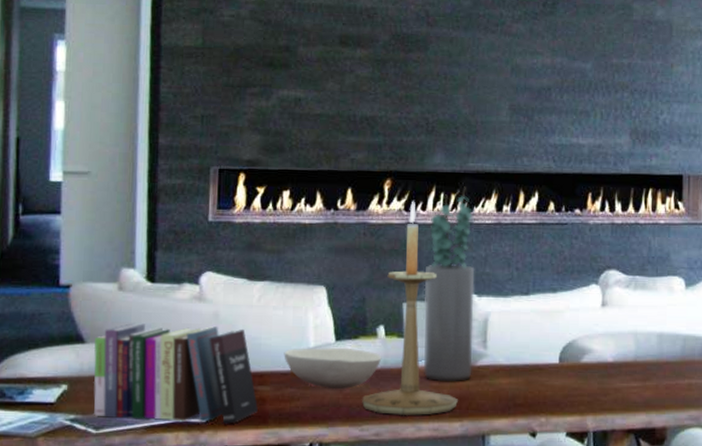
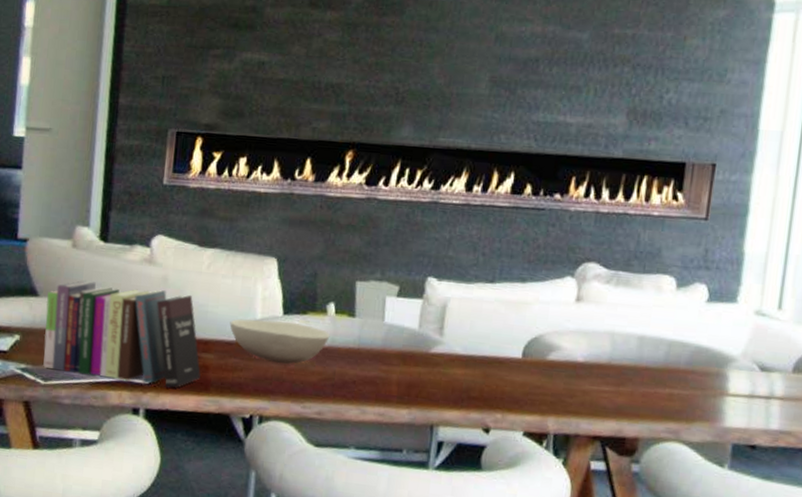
candlestick: present [362,201,459,416] -> none [306,175,409,399]
vase: present [423,186,475,381] -> none [372,162,440,368]

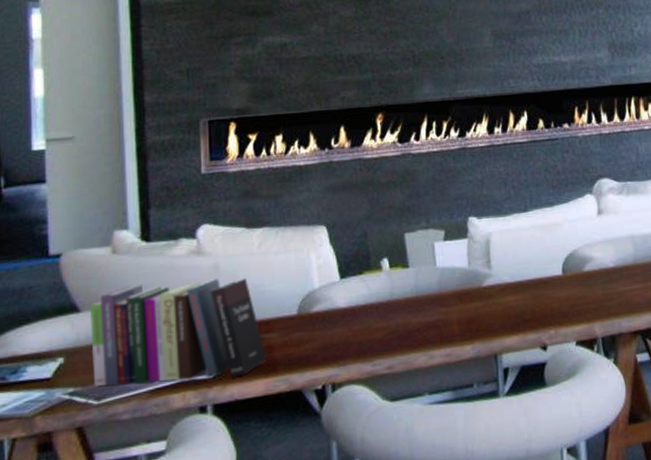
bowl: present [229,318,330,364] -> none [288,284,389,328]

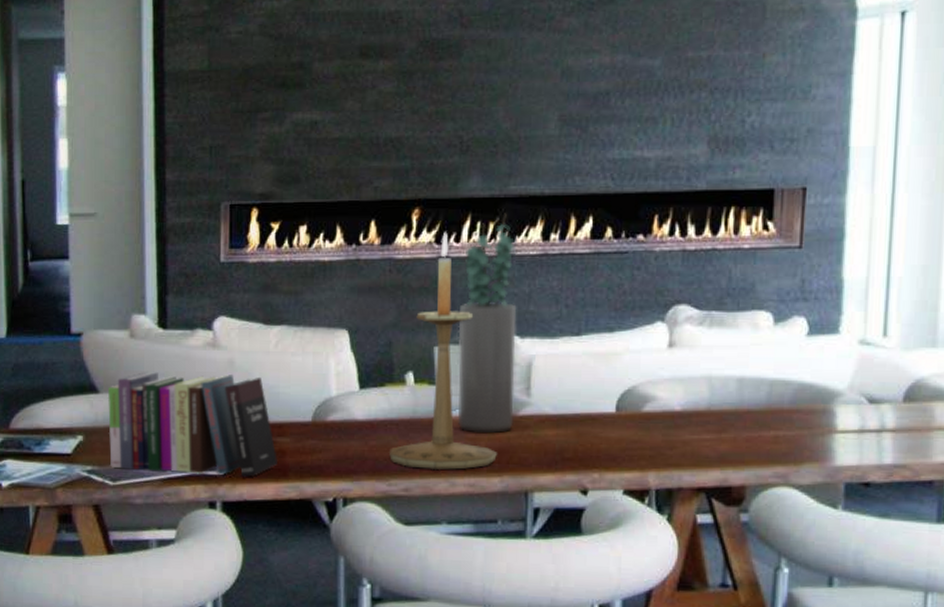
candlestick: none [372,132,469,346] -> present [389,232,498,470]
vase: none [424,113,479,307] -> present [457,213,517,433]

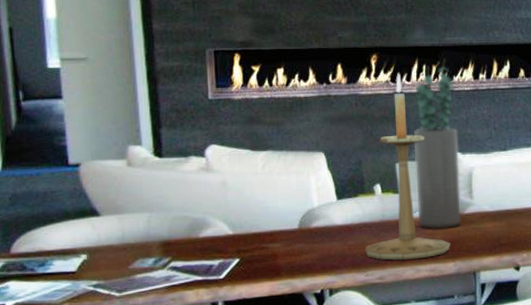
books: present [107,372,277,477] -> none [108,194,271,282]

